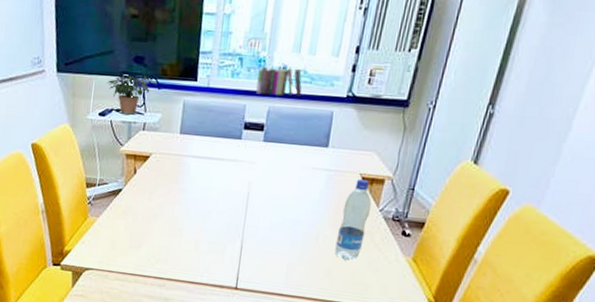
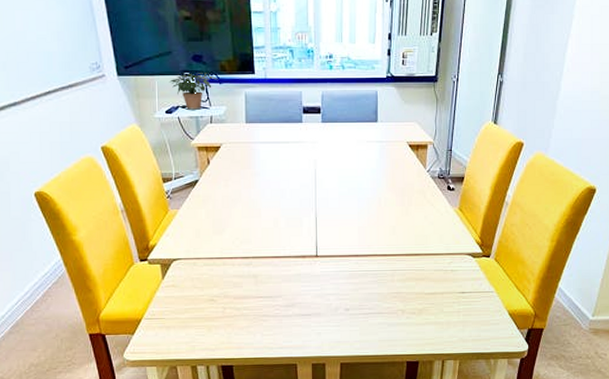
books: present [256,66,302,98] -> none [309,56,349,81]
bottle: present [334,179,372,260] -> none [396,146,420,217]

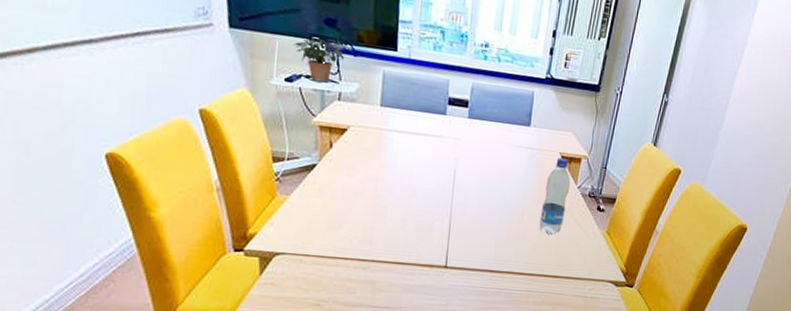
bottle: none [396,146,420,217] -> present [539,157,571,235]

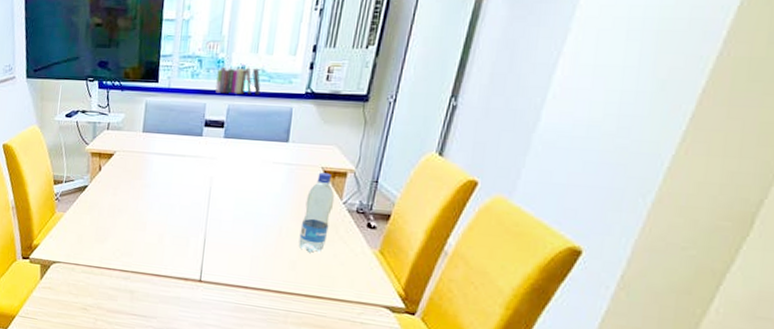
potted plant: present [292,36,353,83] -> none [72,78,121,116]
books: none [459,41,504,76] -> present [215,66,261,95]

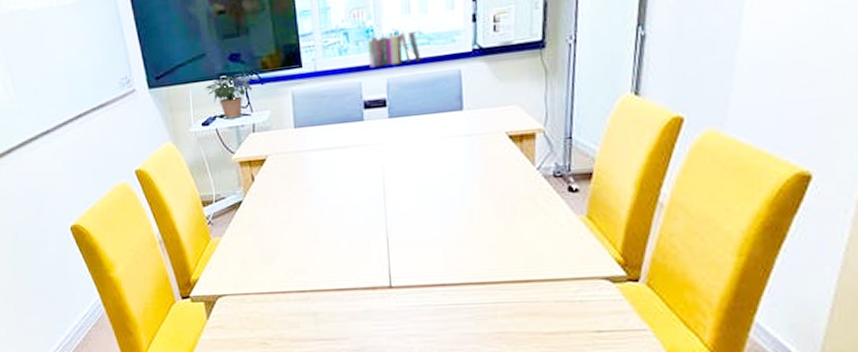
potted plant: none [72,78,121,116] -> present [203,73,259,119]
bottle: present [298,172,335,253] -> none [493,137,527,232]

